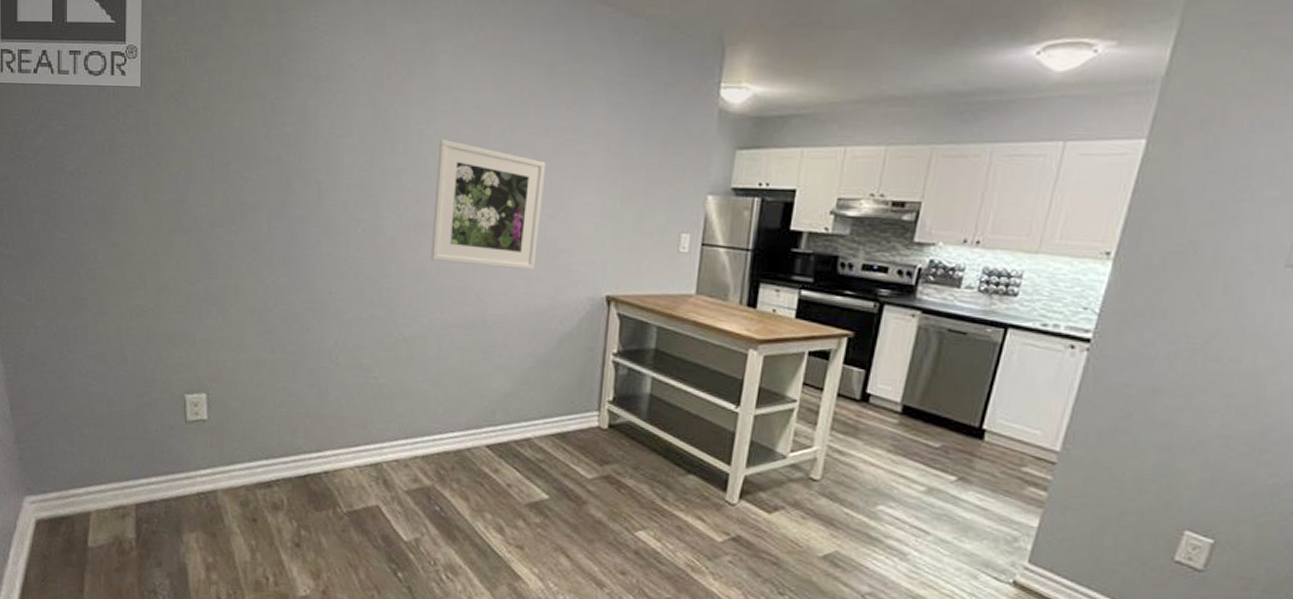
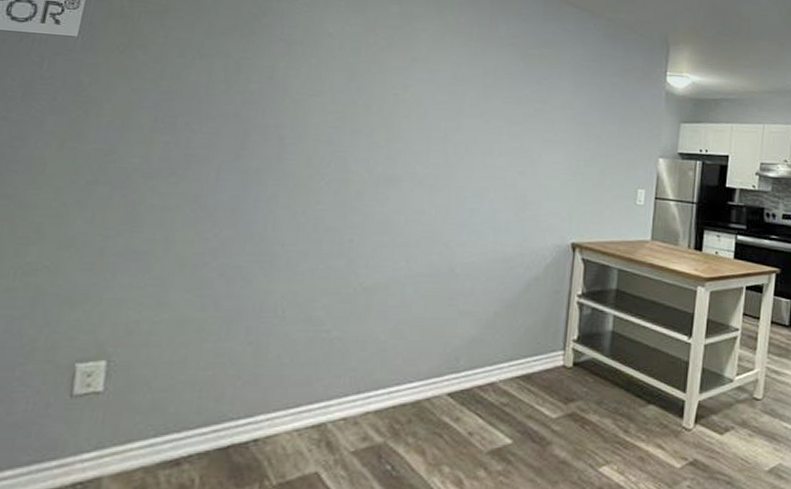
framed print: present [430,140,546,271] -> none [398,103,518,221]

